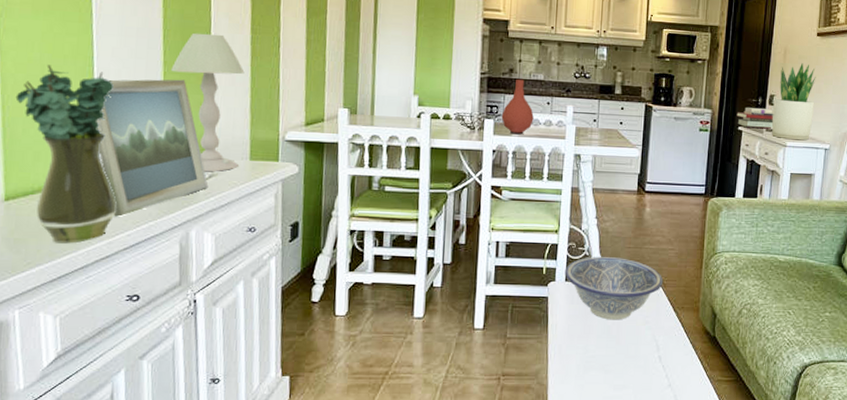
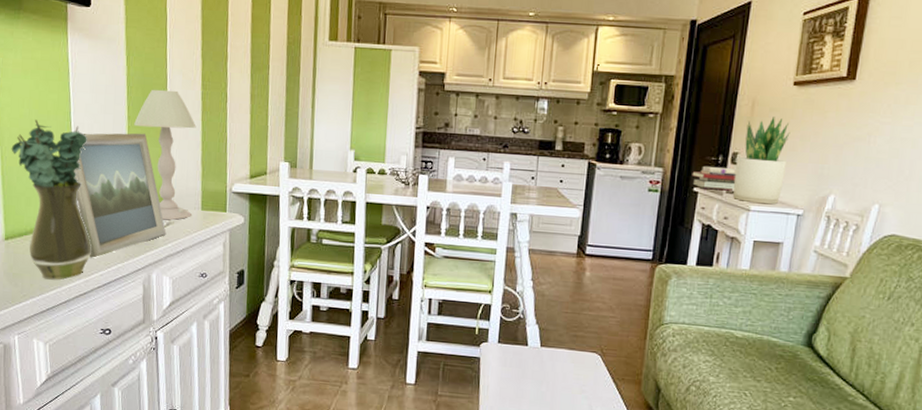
vase: present [501,79,534,135] -> none [436,133,469,192]
decorative bowl: present [564,256,663,320] -> none [497,319,603,387]

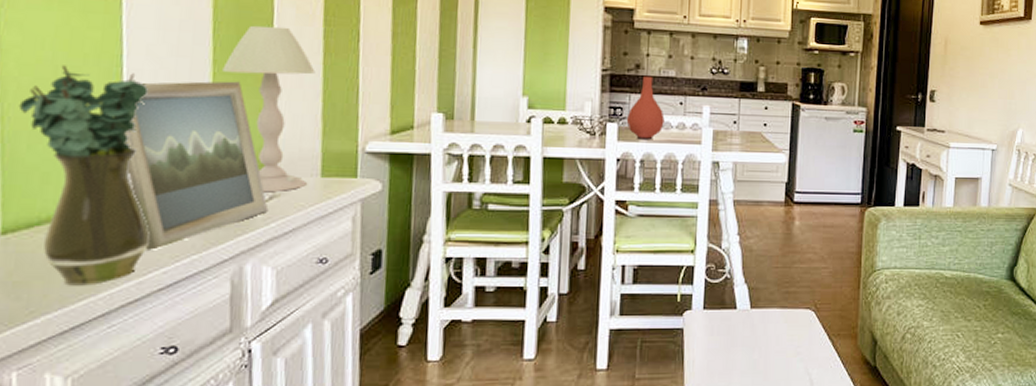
vase: none [436,133,469,192] -> present [626,76,665,140]
books: present [692,167,737,191] -> none [894,105,936,129]
planter: present [733,117,790,205] -> none [933,55,980,141]

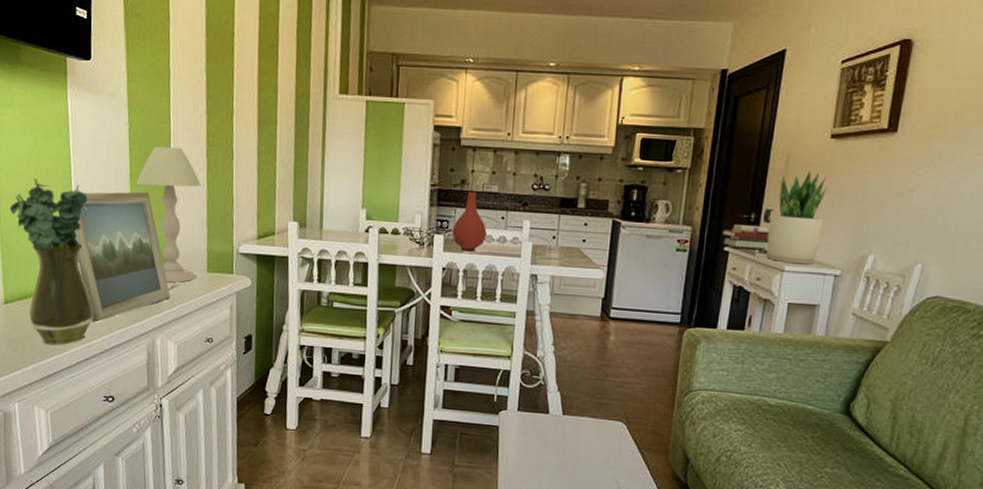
books: none [894,105,936,129] -> present [722,225,771,251]
planter: none [933,55,980,141] -> present [766,172,827,265]

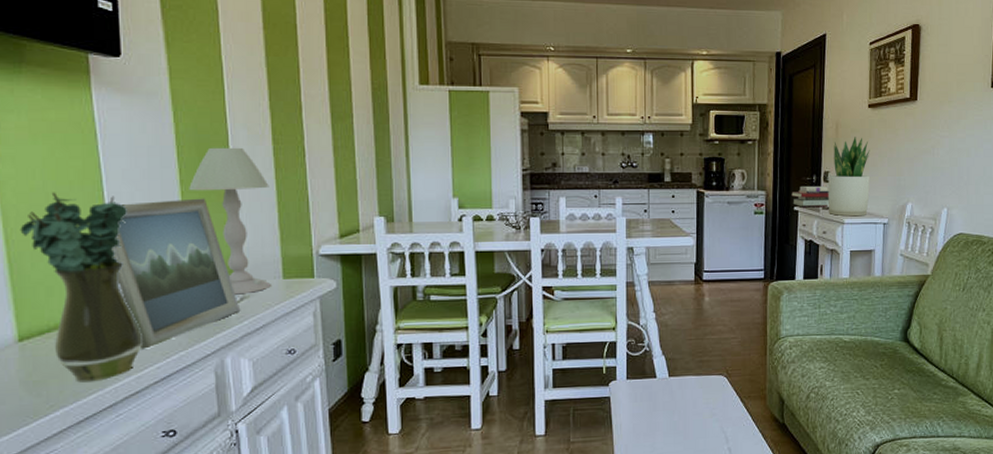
vase: present [452,191,487,252] -> none [547,173,582,231]

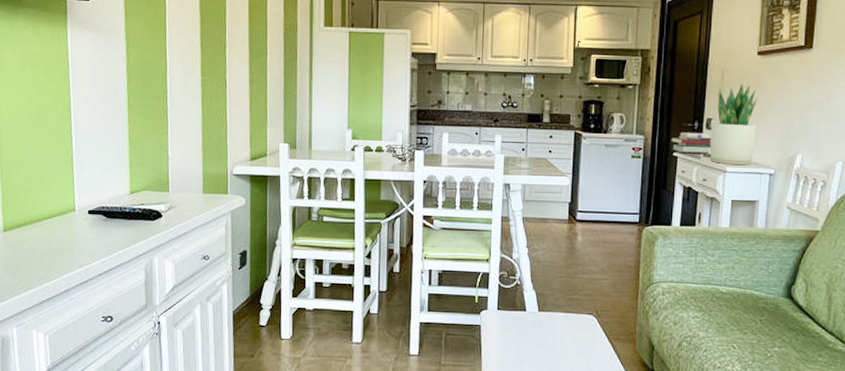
vase: present [20,192,142,383] -> none [10,111,92,270]
picture frame: present [111,198,241,349] -> none [74,120,168,246]
table lamp: present [189,147,271,295] -> none [134,77,197,205]

